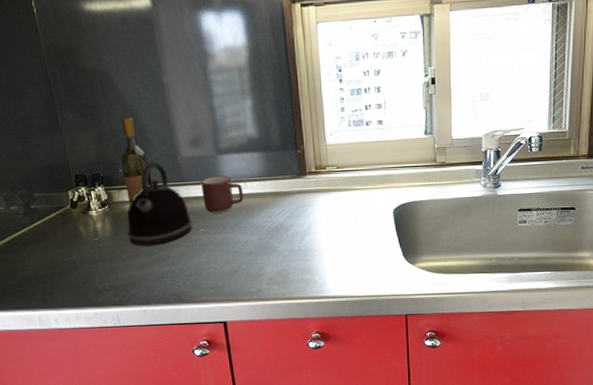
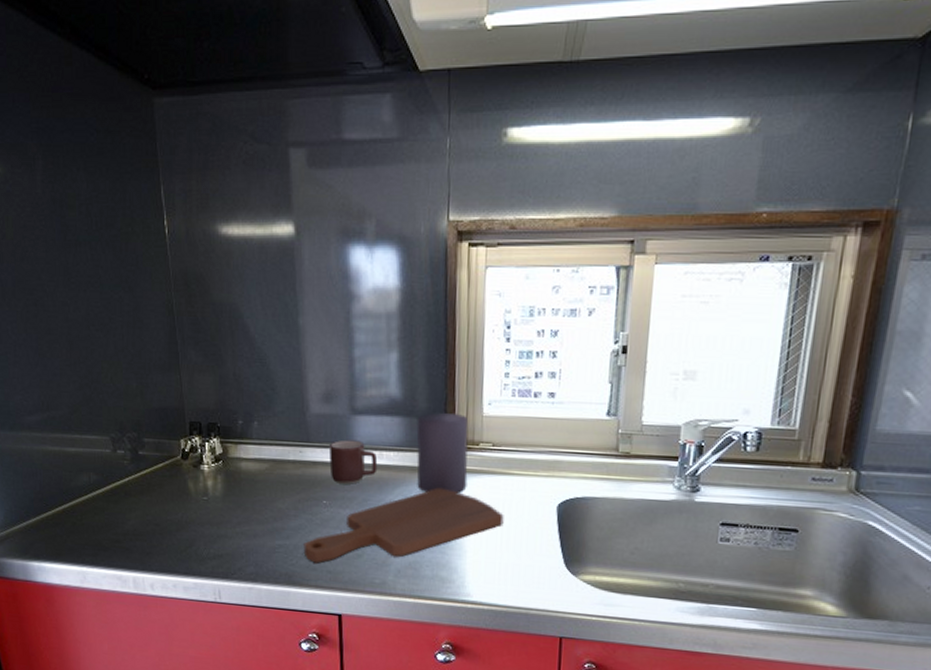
bottle: present [120,117,153,204] -> none [242,361,274,462]
kettle: present [127,161,192,246] -> none [240,415,315,514]
cutting board: none [187,207,352,282] -> present [303,487,504,563]
canister: none [272,145,320,212] -> present [416,413,468,493]

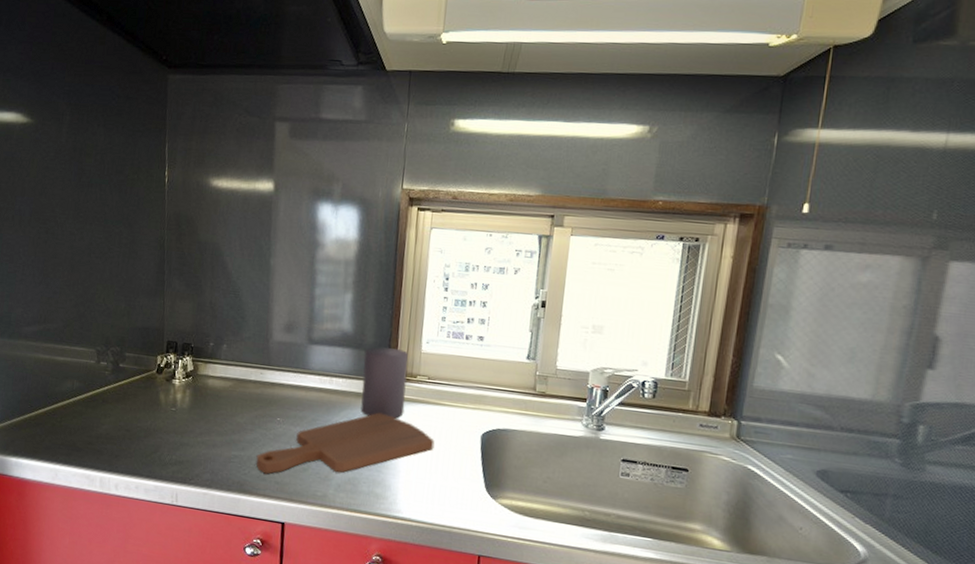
mug: present [328,439,378,484] -> none [285,365,328,405]

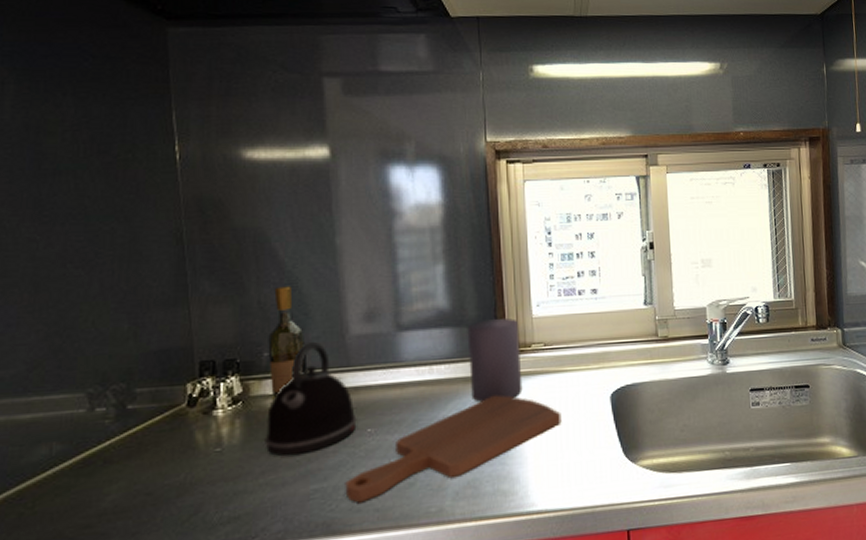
kettle: none [204,340,271,427] -> present [265,341,357,456]
bottle: none [212,292,241,380] -> present [268,286,308,399]

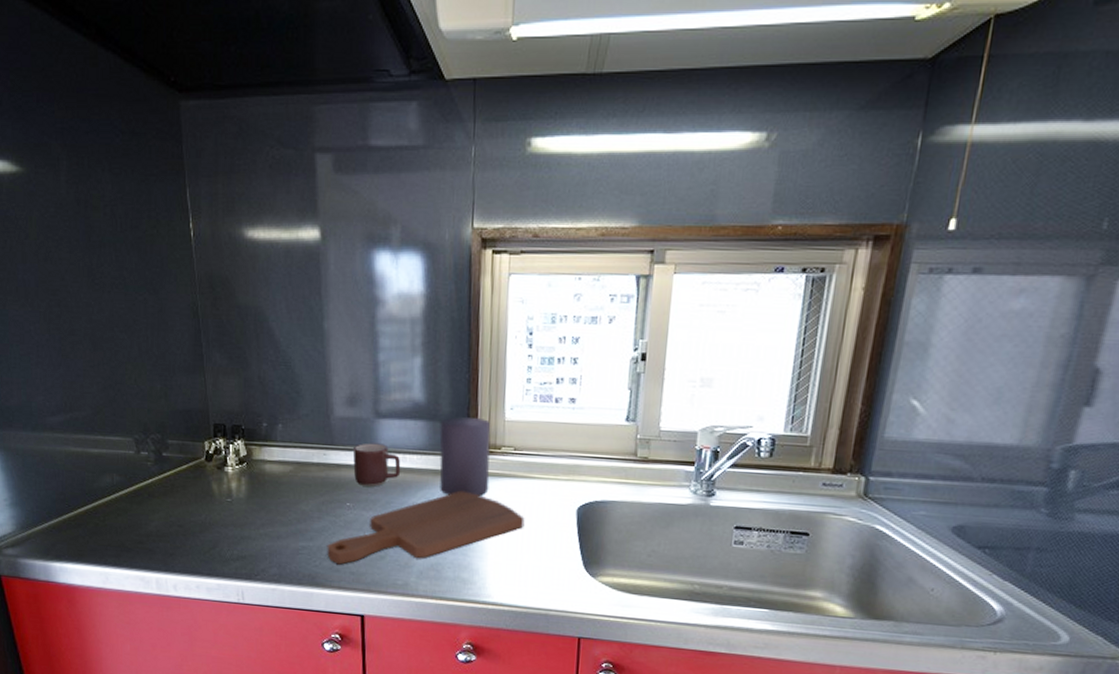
kettle: present [265,341,357,456] -> none [264,418,338,515]
bottle: present [268,286,308,399] -> none [266,364,299,465]
mug: none [372,357,428,407] -> present [352,442,401,487]

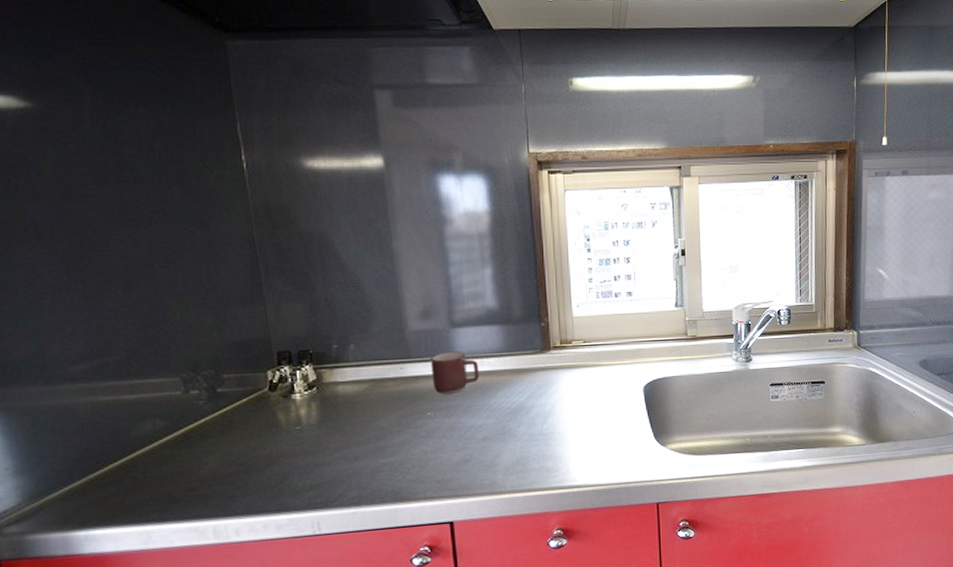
cutting board: present [327,490,525,565] -> none [409,385,599,476]
canister: present [439,417,491,496] -> none [514,318,564,392]

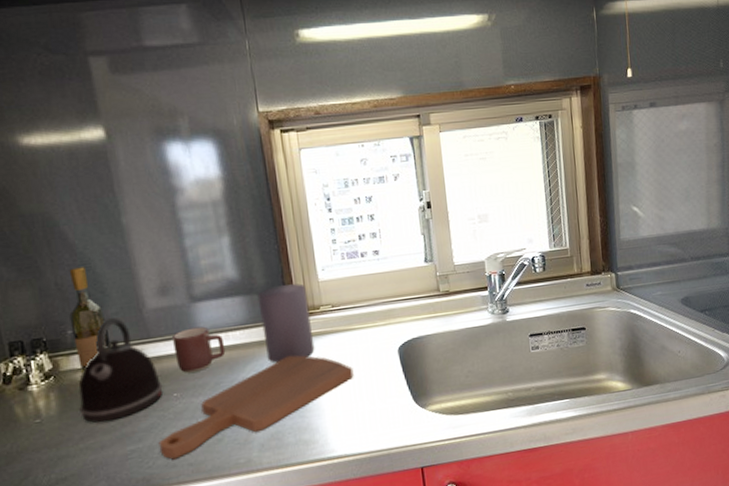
bottle: none [336,286,373,386] -> present [69,267,111,373]
kettle: none [338,335,418,435] -> present [78,317,163,423]
cutting board: none [409,385,599,476] -> present [158,355,354,460]
canister: none [514,318,564,392] -> present [257,283,315,363]

